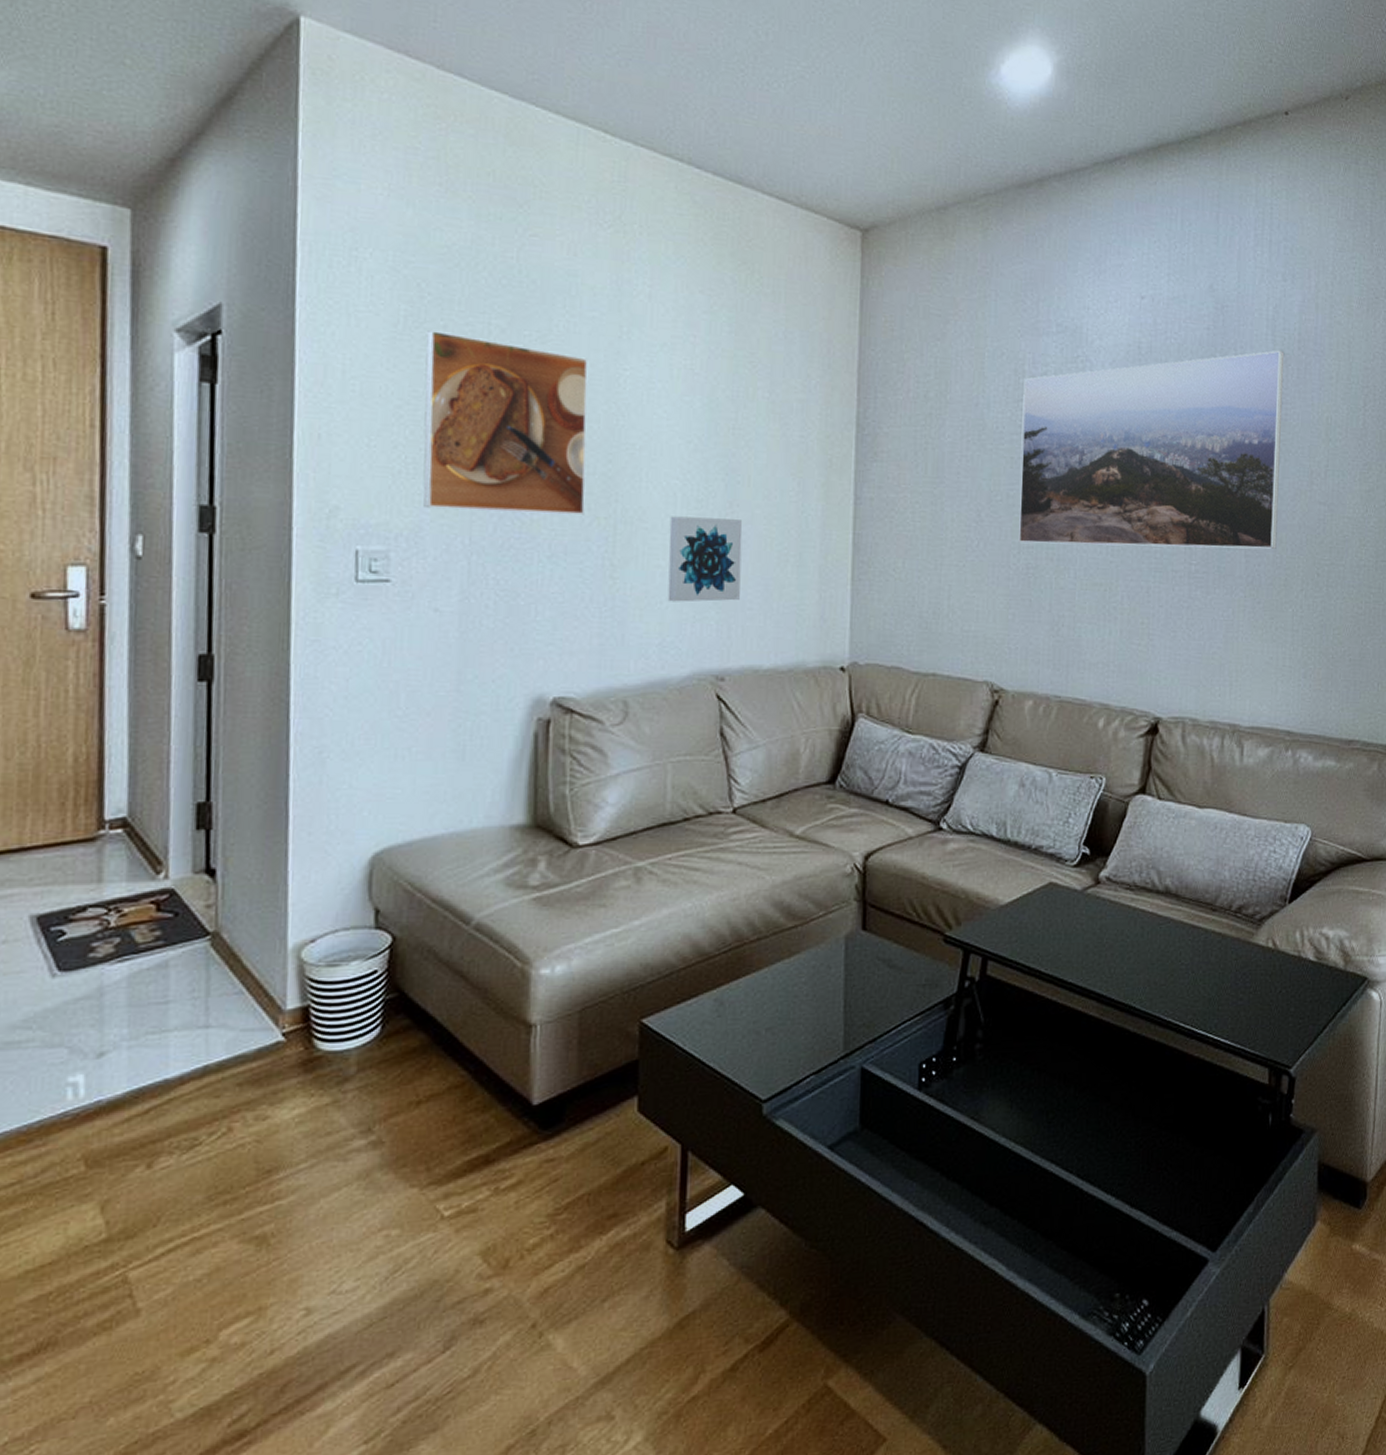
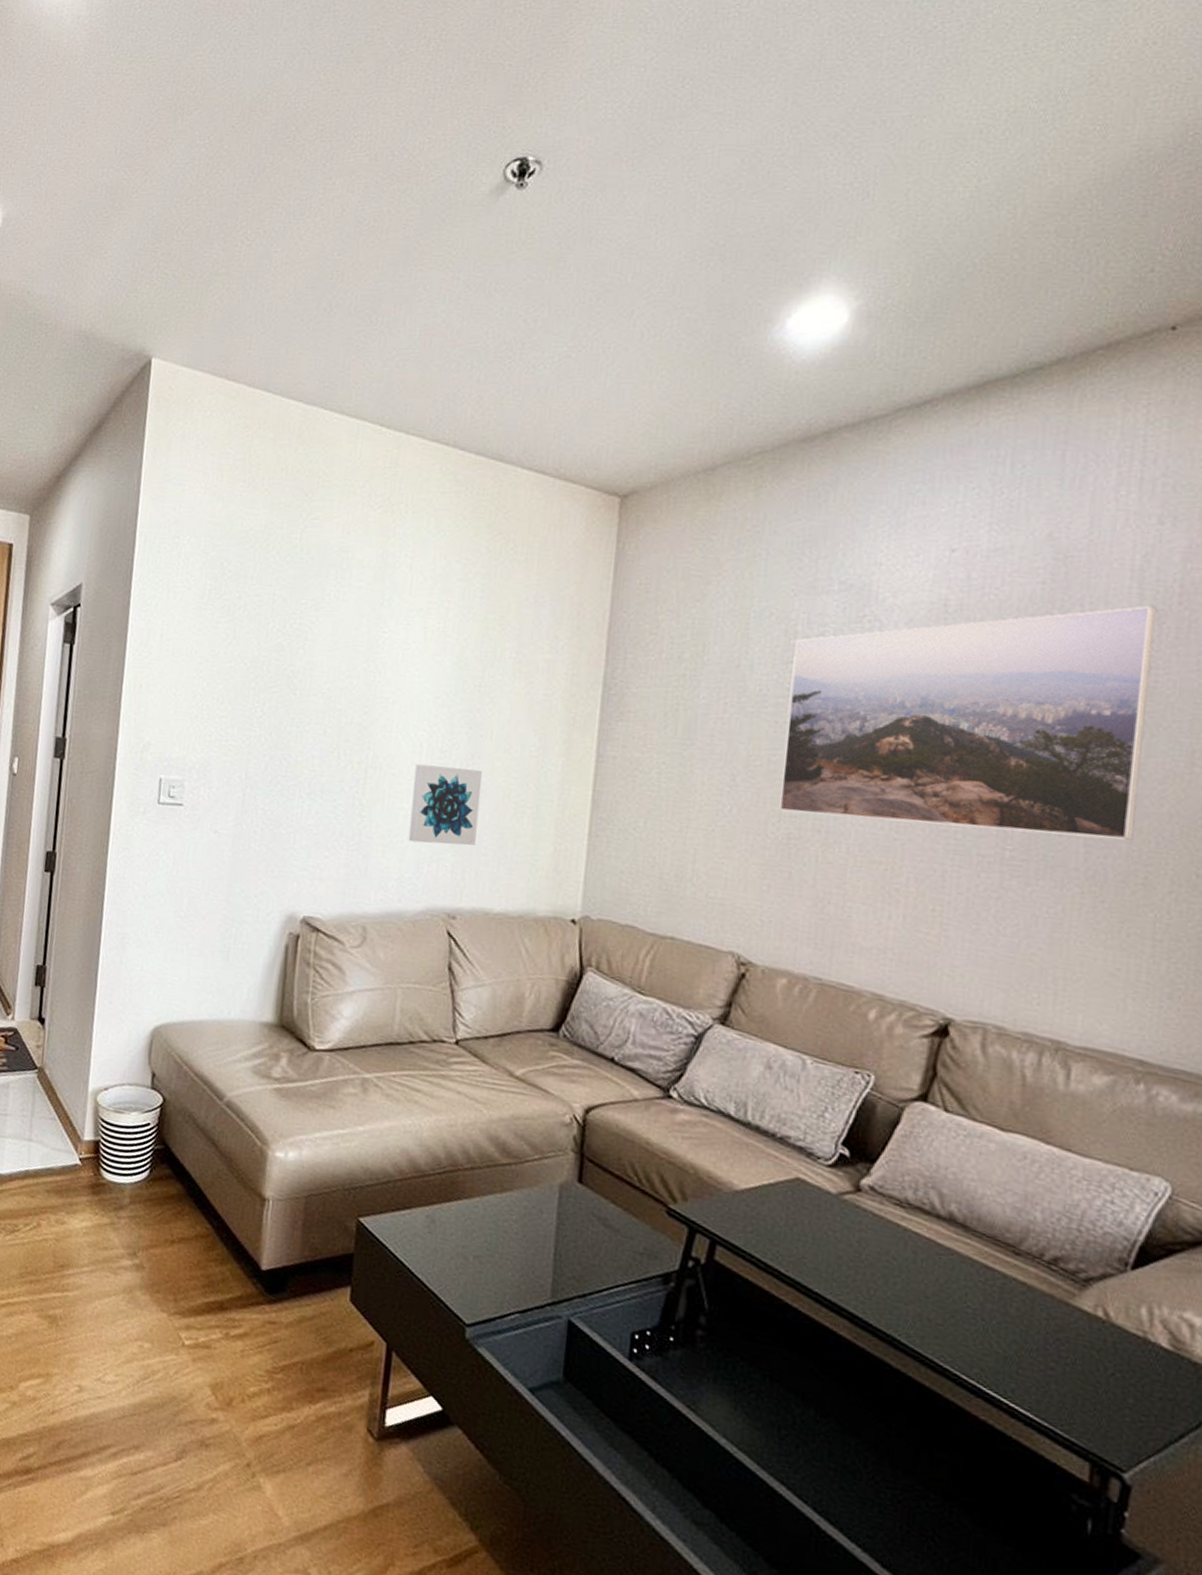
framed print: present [423,329,589,516] -> none [212,600,353,760]

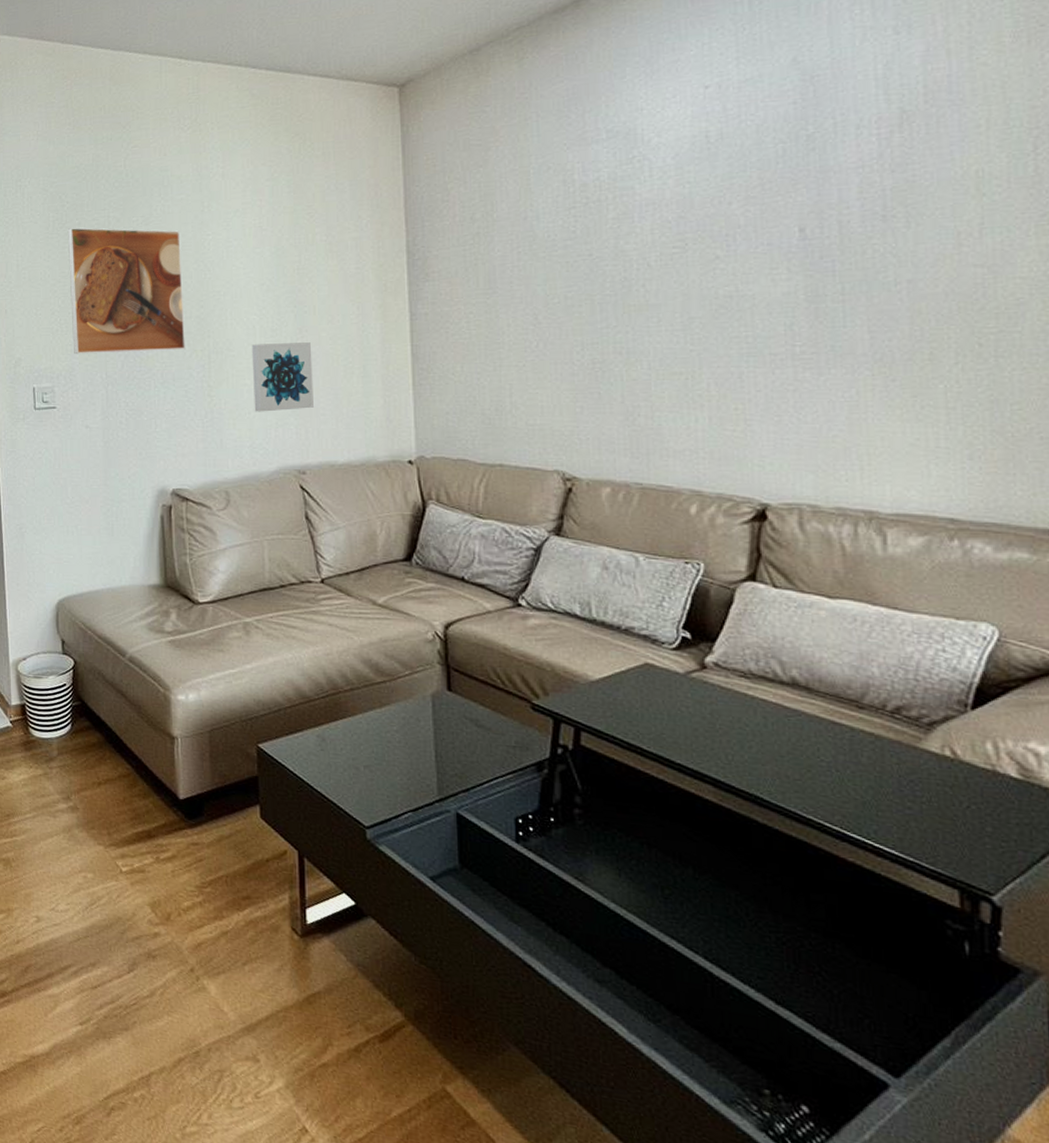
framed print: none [212,600,353,760] -> present [67,227,185,355]
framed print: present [779,605,1157,840] -> none [574,108,914,340]

